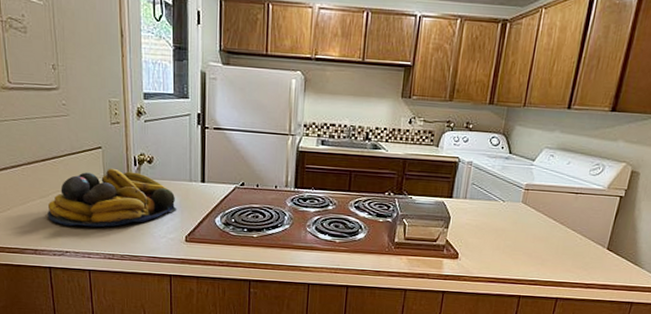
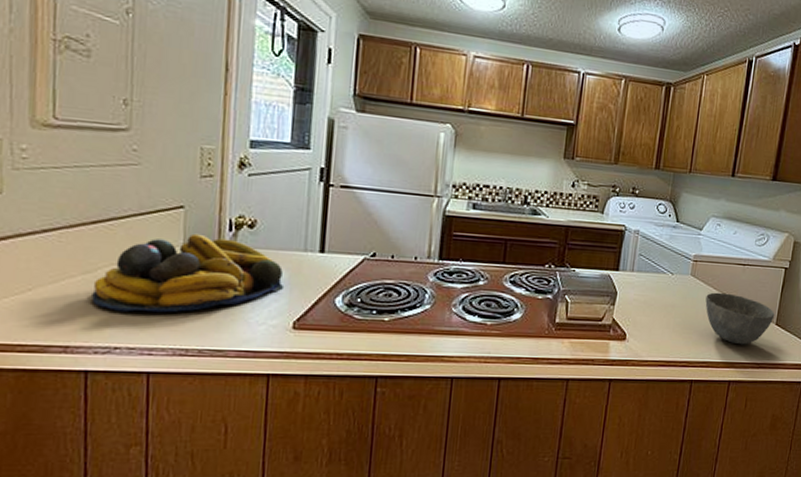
bowl: none [535,218,607,267] -> present [705,292,775,345]

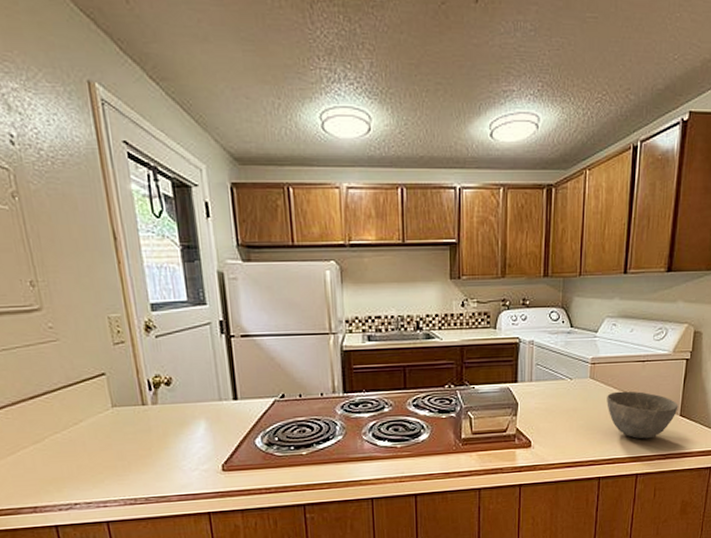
fruit bowl: present [91,233,285,313] -> none [45,396,208,474]

